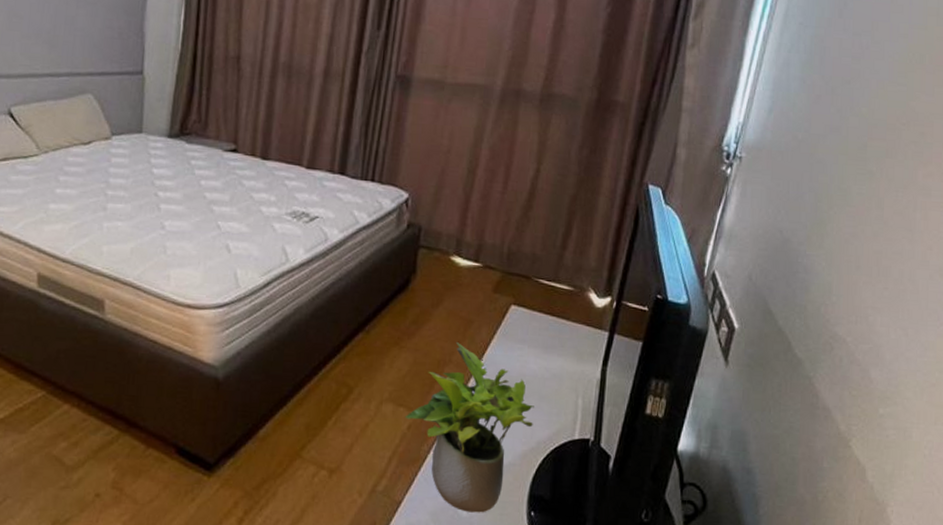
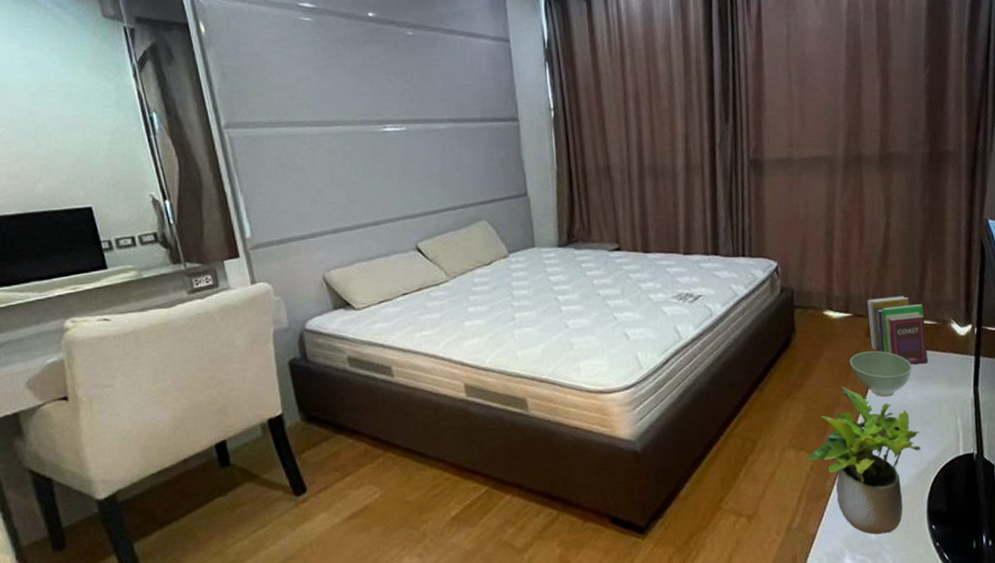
bowl: none [470,308,539,363] -> present [850,350,913,397]
books: none [496,251,561,332] -> present [867,295,929,365]

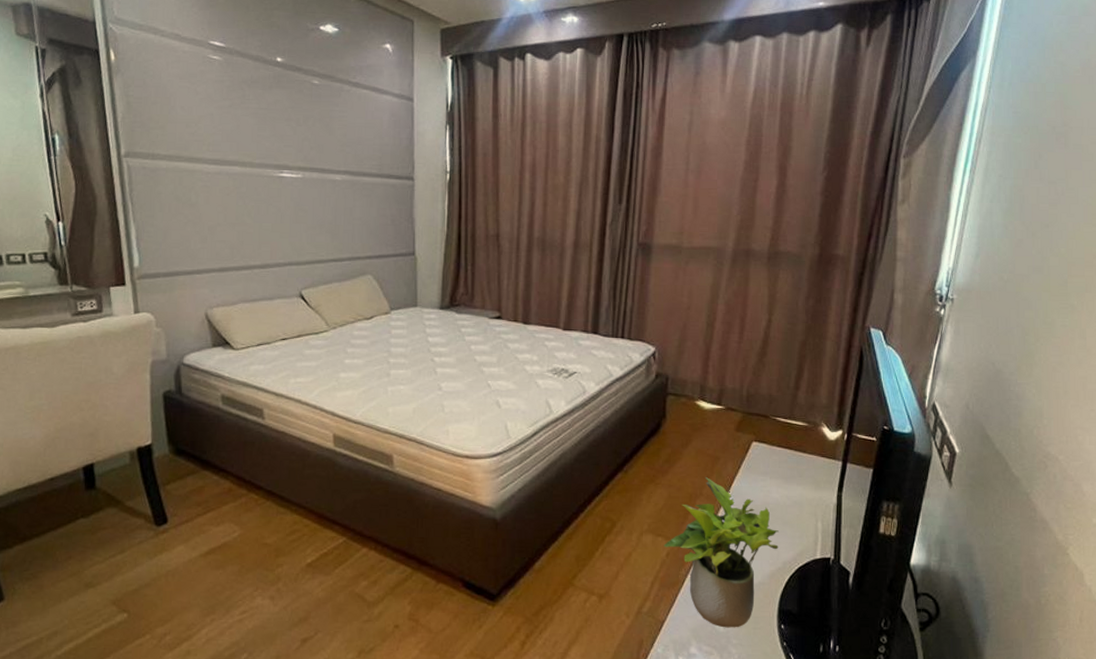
bowl: present [850,350,913,397] -> none [717,445,779,493]
books: present [867,295,929,365] -> none [739,393,795,464]

